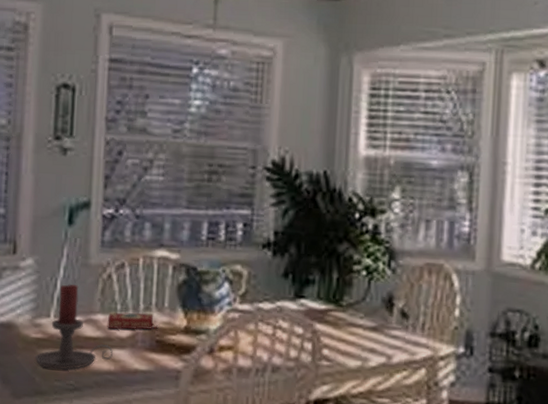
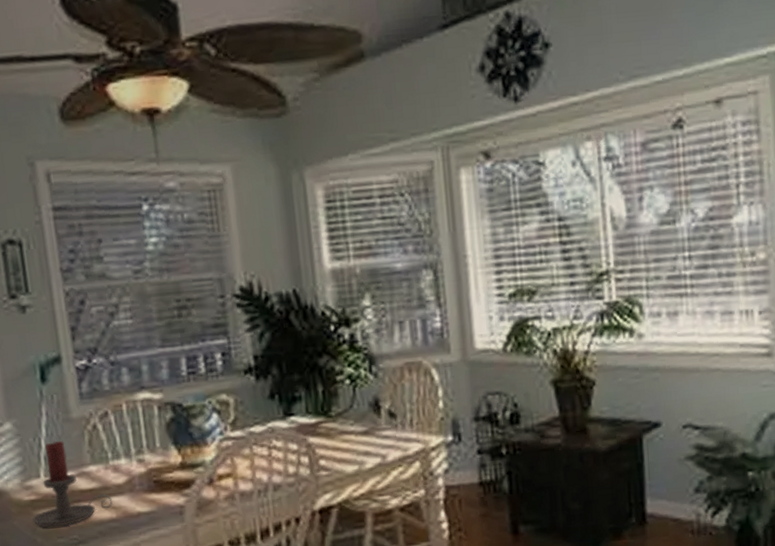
book: present [107,311,159,330] -> none [100,455,154,479]

